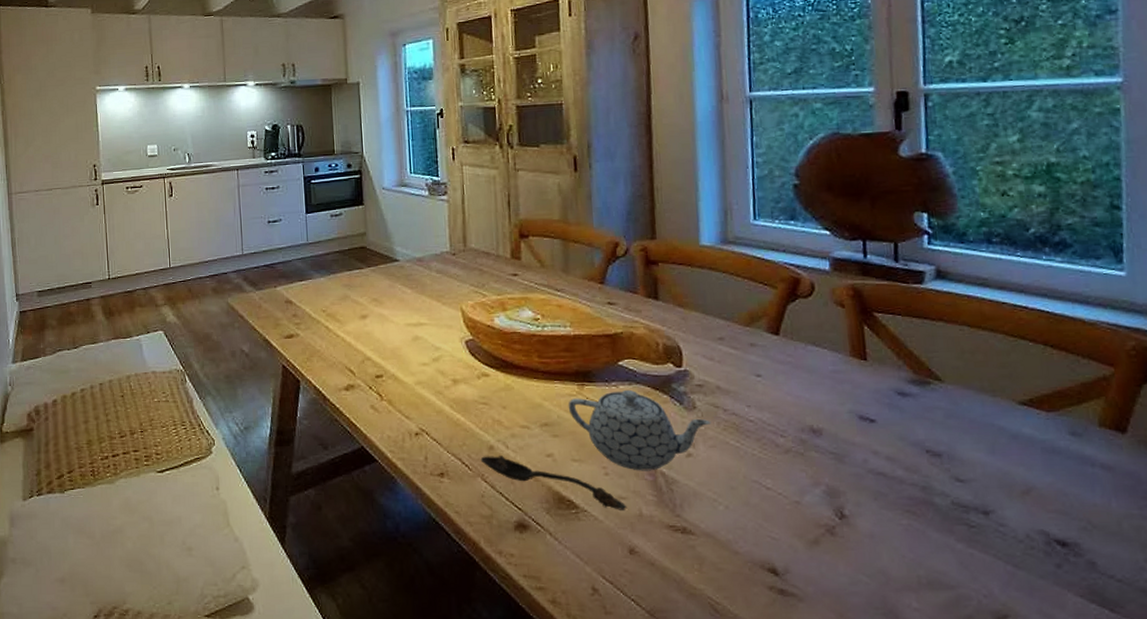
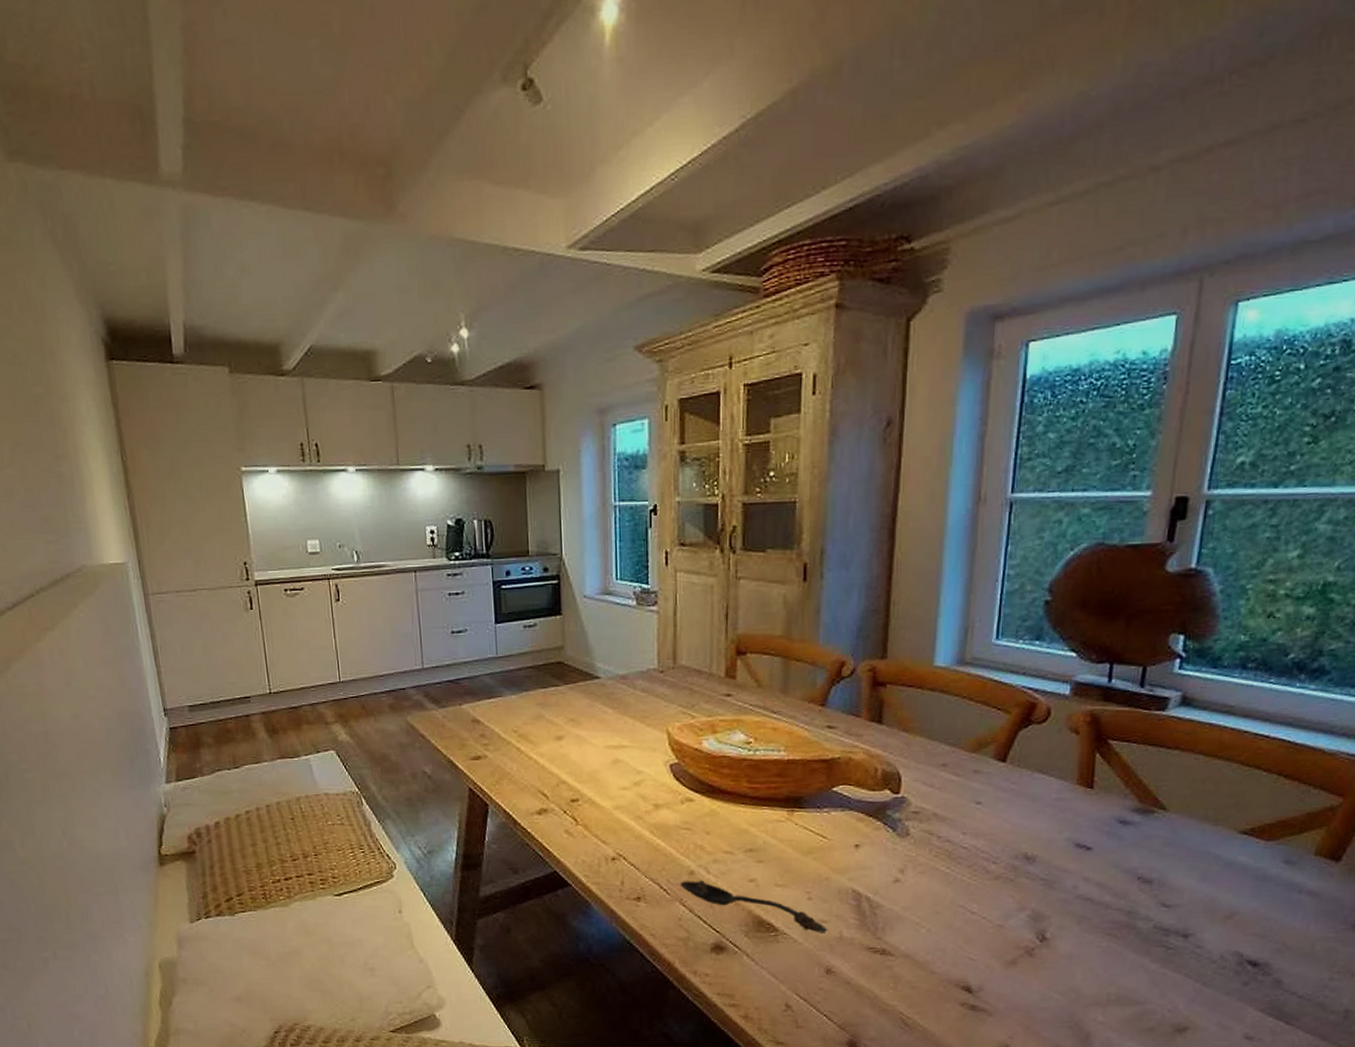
teapot: present [568,389,712,471] -> none [775,815,924,896]

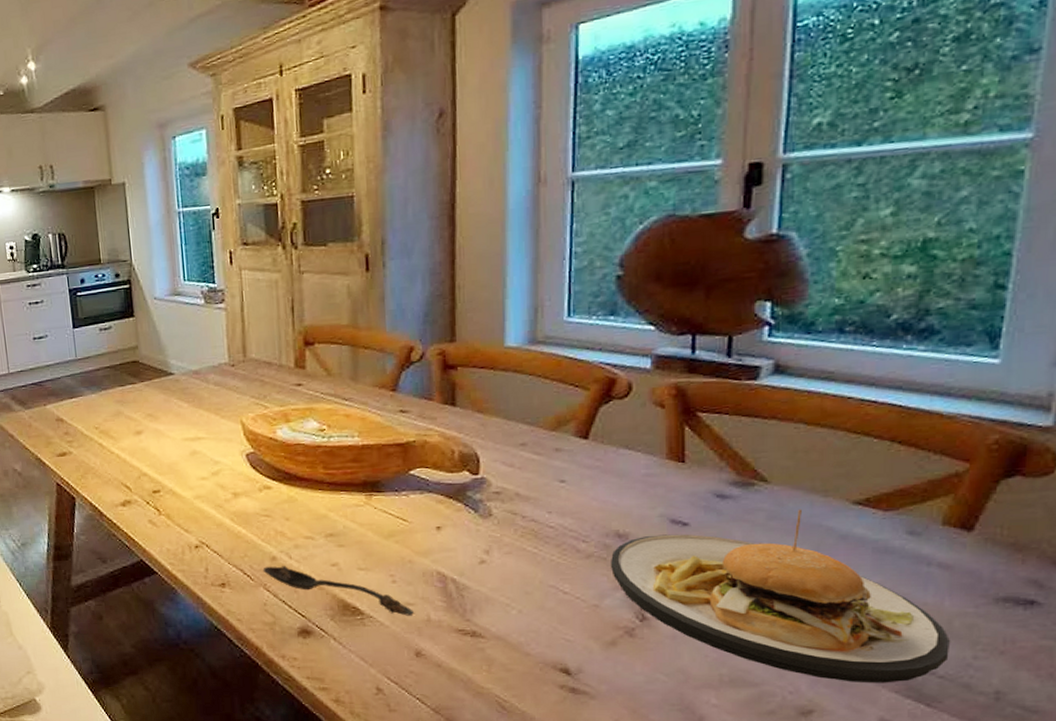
plate: none [1017,836,1311,1002] -> present [611,509,950,683]

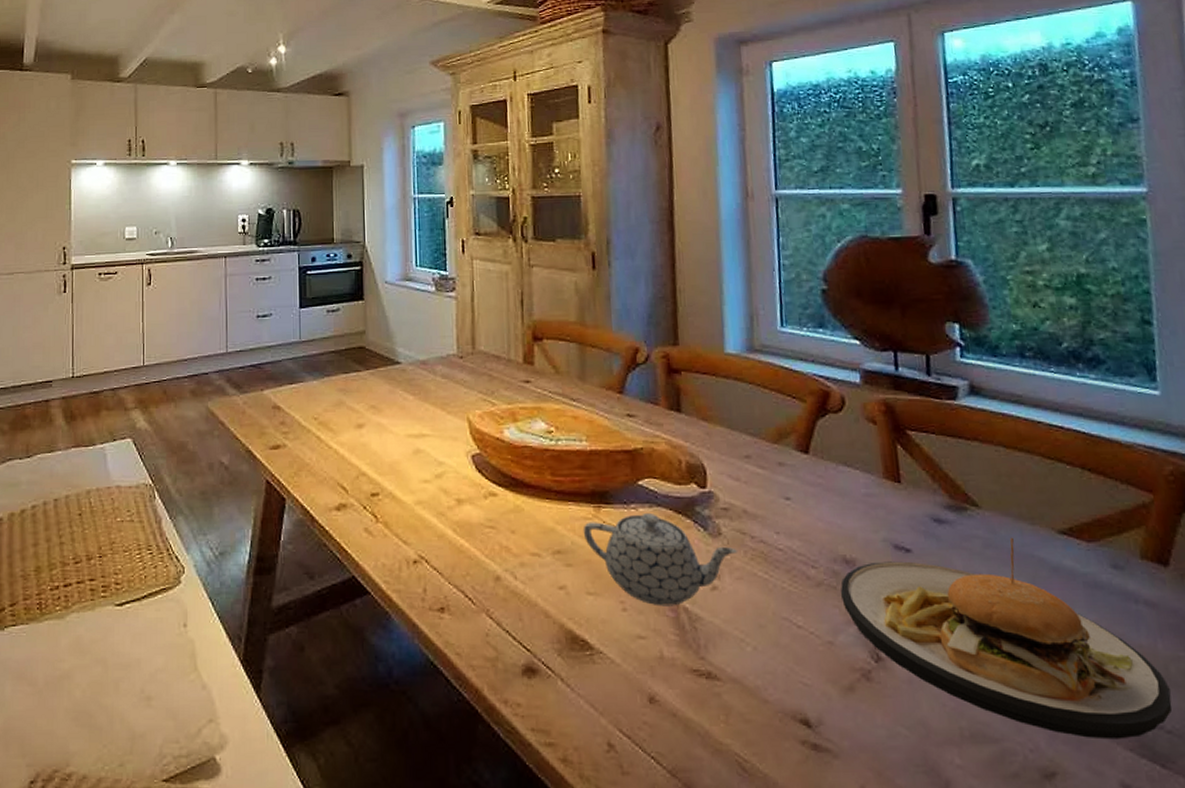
spoon: present [262,566,415,616] -> none [485,588,647,652]
teapot: none [354,498,508,578] -> present [583,512,738,606]

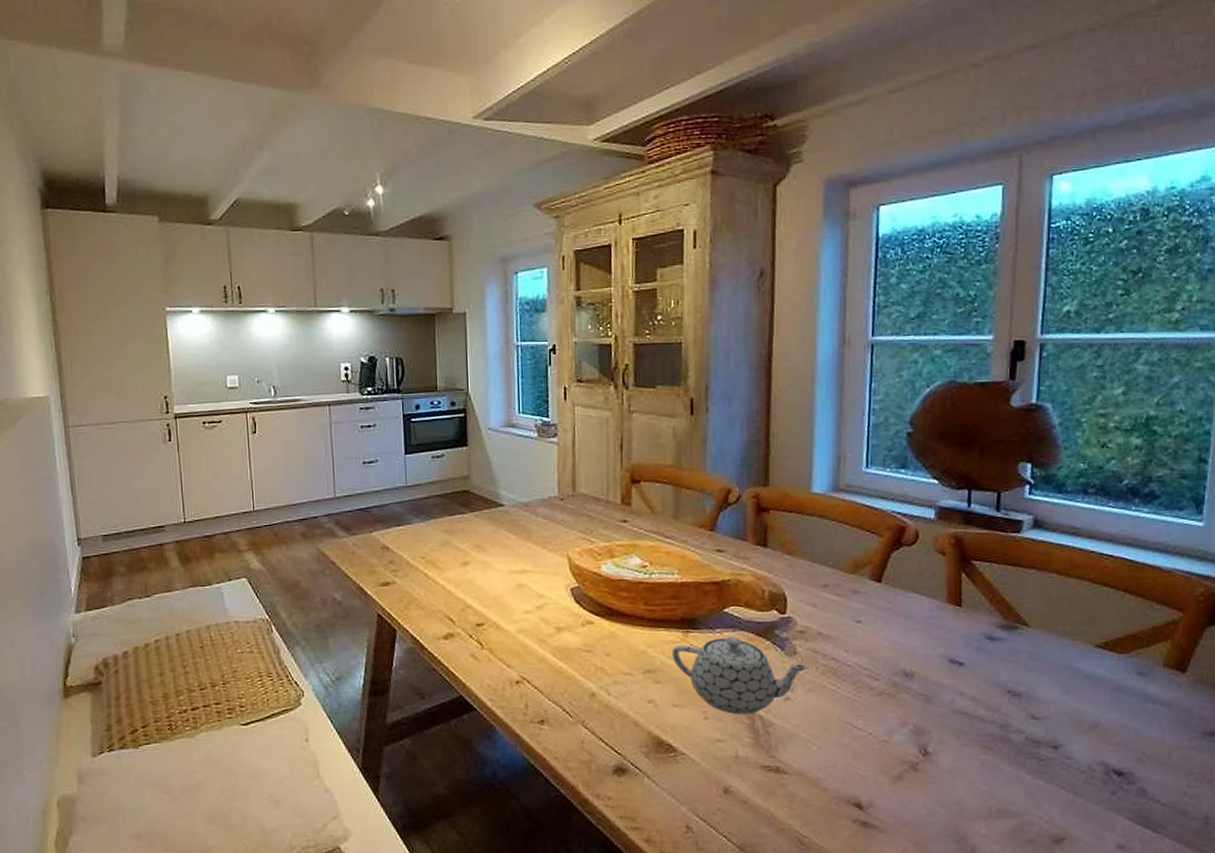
plate: present [841,537,1172,740] -> none [899,651,1170,812]

